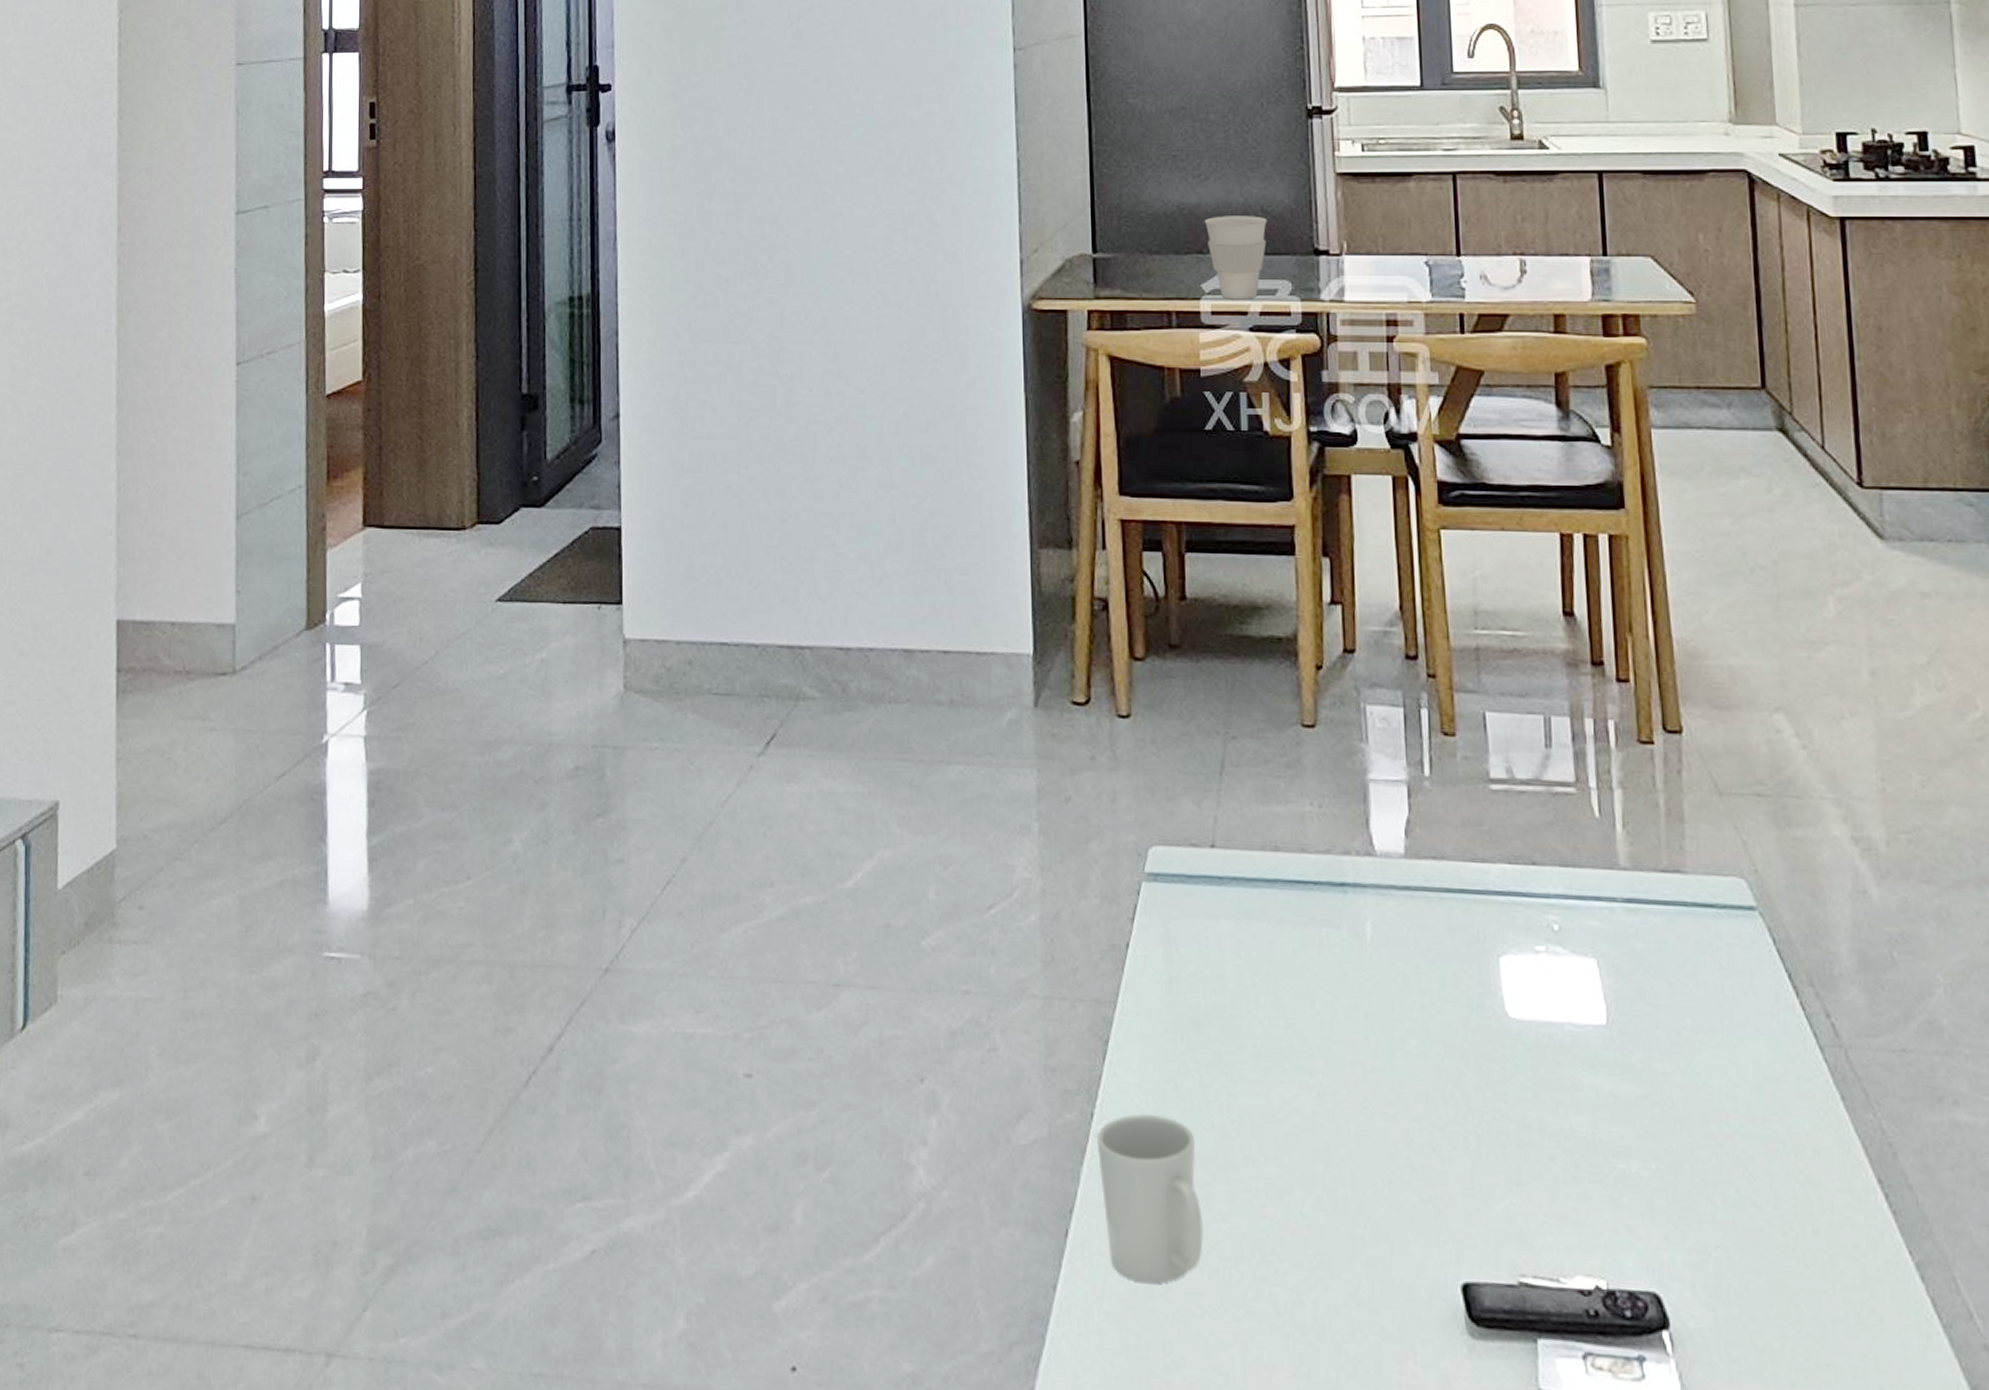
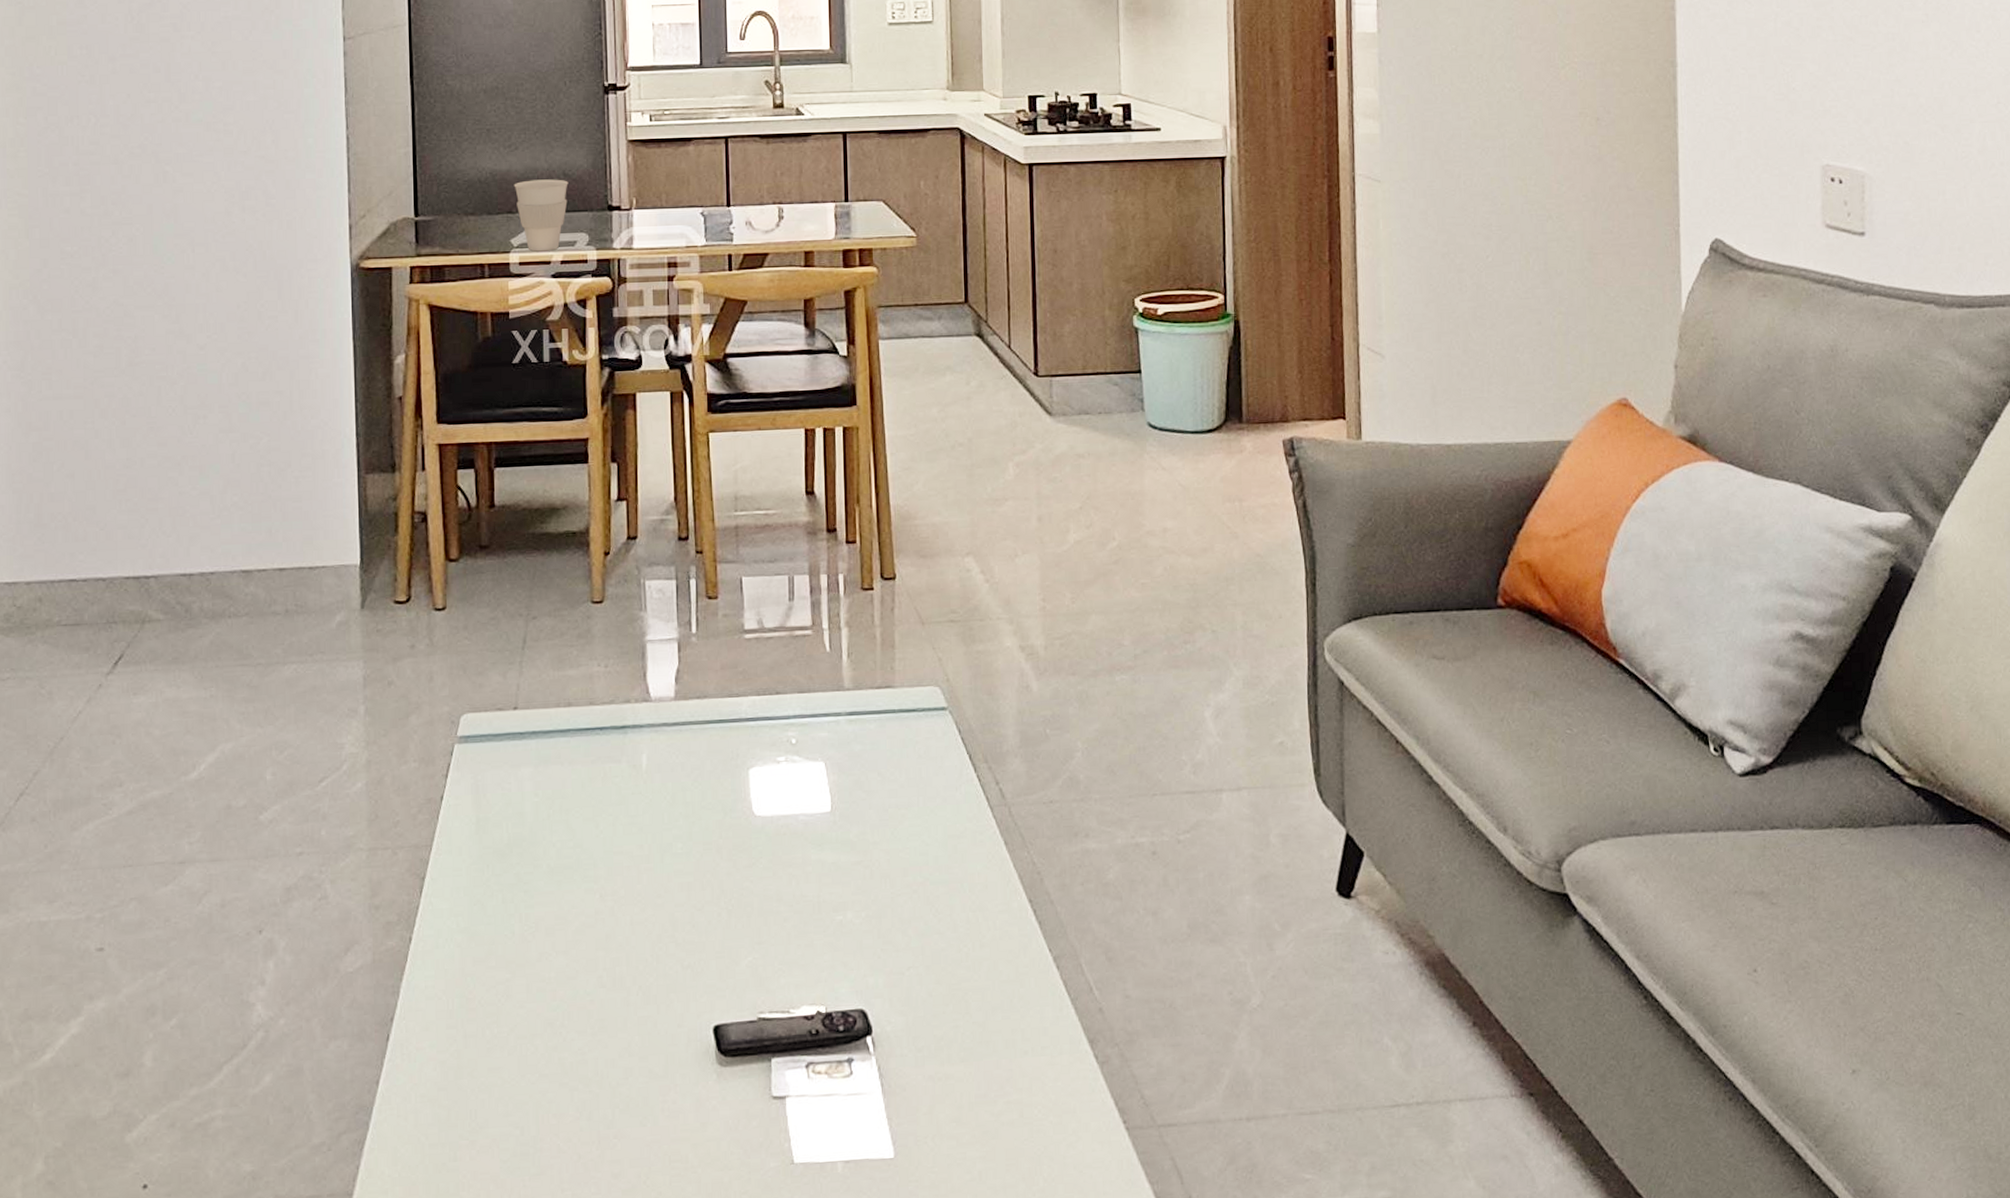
mug: present [1096,1113,1203,1283] -> none [414,931,504,1067]

